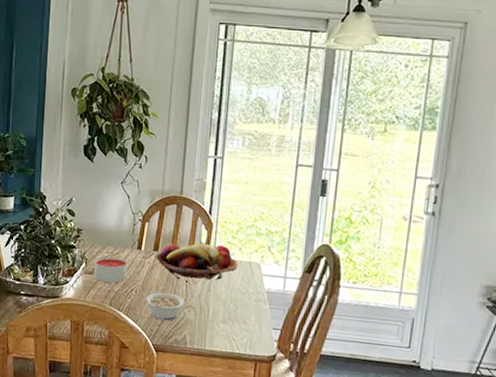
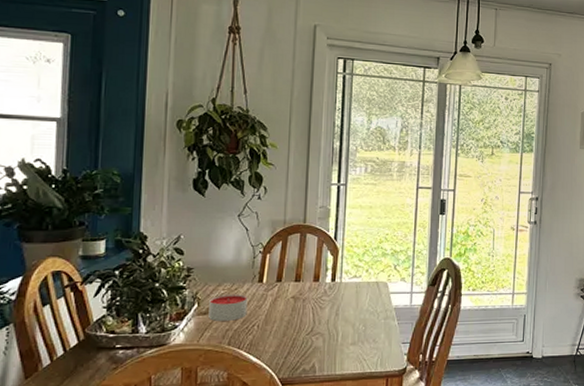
legume: present [145,292,185,321] -> none [269,323,312,352]
fruit basket: present [155,242,238,281] -> none [279,268,365,307]

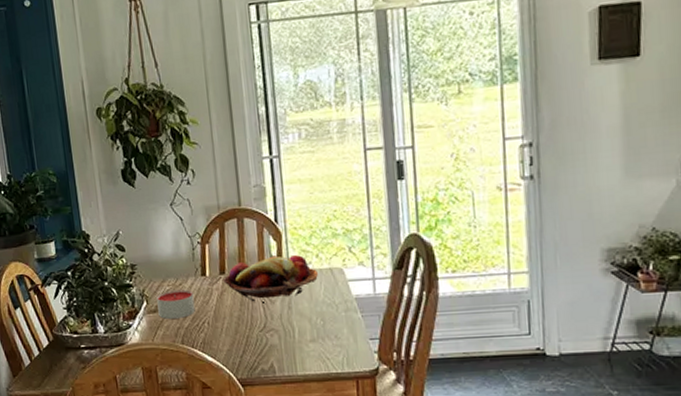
fruit basket: none [279,268,365,307] -> present [223,255,318,301]

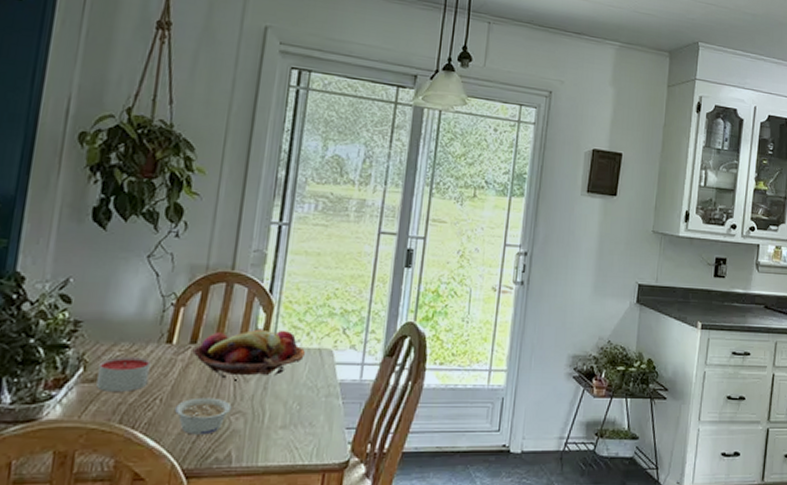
legume: none [220,318,266,351] -> present [174,397,232,435]

